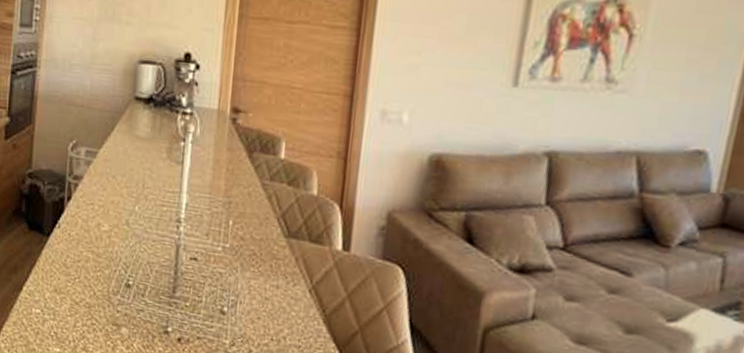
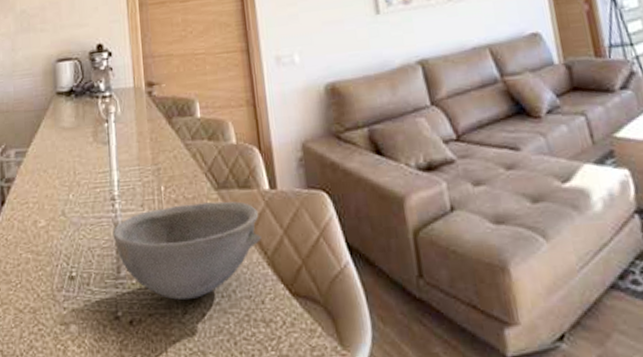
bowl: none [173,241,326,335] -> present [112,201,262,300]

